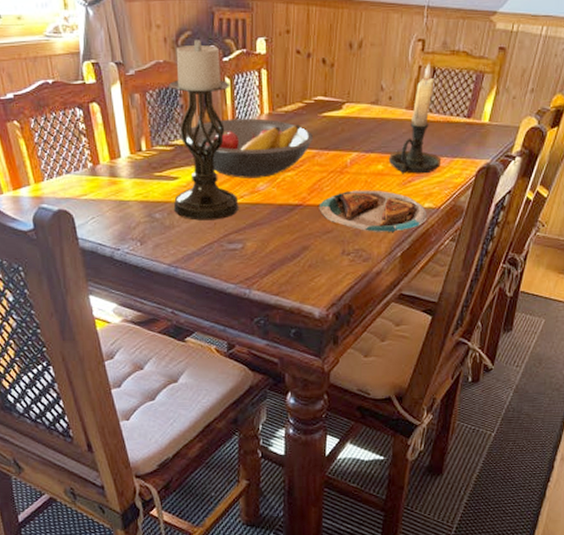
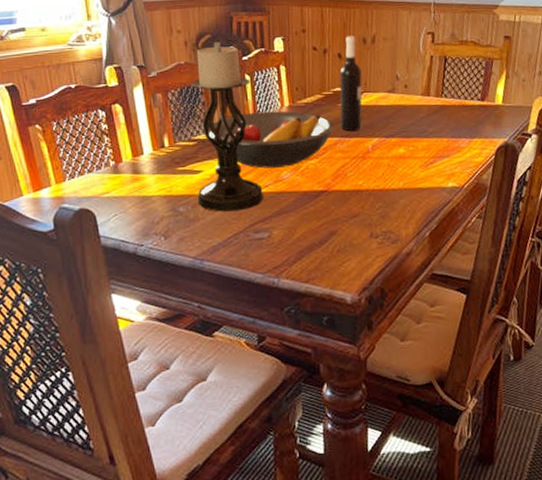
plate: present [317,190,427,233] -> none [342,173,452,214]
wine bottle: none [319,39,345,143] -> present [339,36,362,131]
candle holder: present [388,62,441,174] -> none [408,52,460,157]

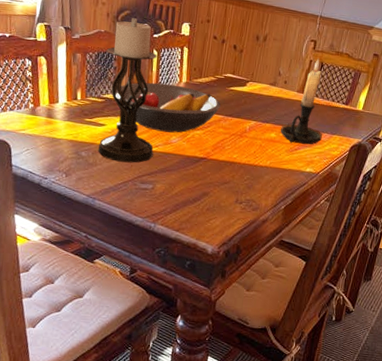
wine bottle: present [339,36,362,131] -> none [225,32,251,112]
candle holder: none [408,52,460,157] -> present [280,58,322,145]

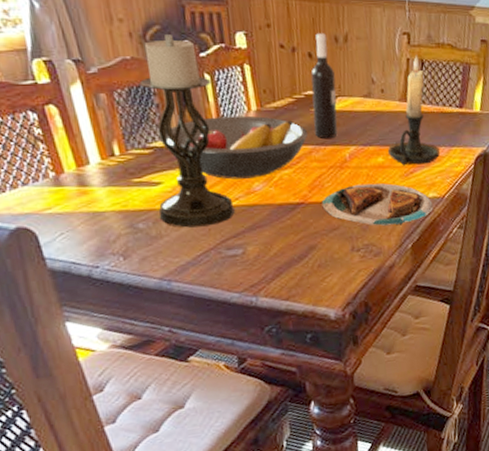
plate: none [219,151,308,190] -> present [320,183,433,226]
wine bottle: none [225,32,251,112] -> present [310,33,338,138]

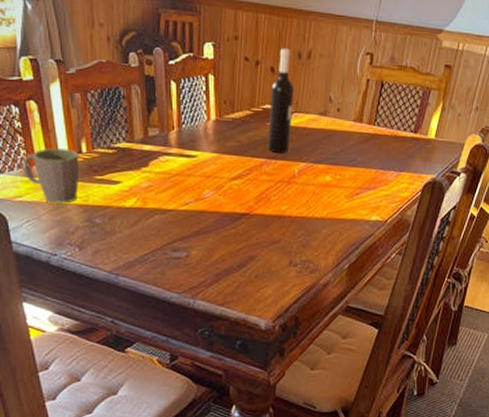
mug: none [48,153,116,213] -> present [22,148,80,204]
candle holder: present [140,35,235,228] -> none [112,41,184,227]
fruit bowl: present [166,115,309,180] -> none [130,123,262,185]
plate: present [320,183,433,226] -> none [264,200,374,245]
candle holder: present [387,54,440,166] -> none [336,76,388,187]

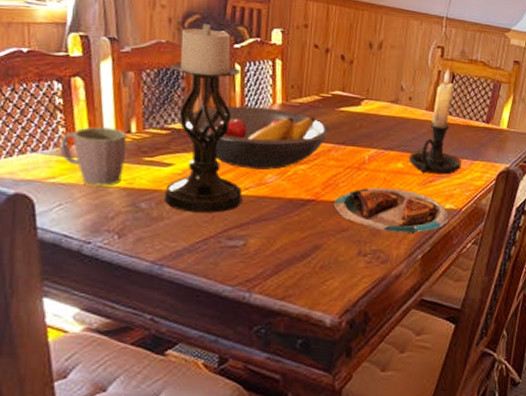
candle holder: none [112,41,184,227] -> present [163,24,243,213]
fruit bowl: none [130,123,262,185] -> present [186,105,330,170]
plate: none [264,200,374,245] -> present [332,187,449,234]
wine bottle: present [267,48,294,153] -> none [336,38,364,139]
candle holder: none [336,76,388,187] -> present [408,68,461,175]

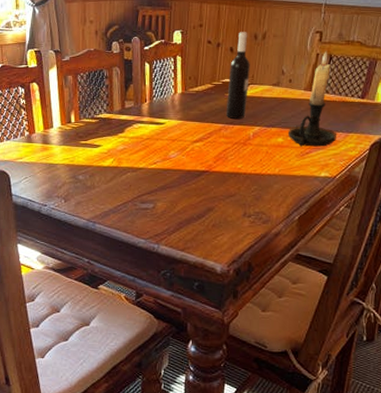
mug: present [59,127,128,186] -> none [24,120,69,164]
candle holder: present [163,24,243,213] -> none [95,32,152,183]
fruit bowl: present [186,105,330,170] -> none [110,97,221,147]
plate: present [332,187,449,234] -> none [222,159,323,199]
wine bottle: none [336,38,364,139] -> present [225,32,250,118]

